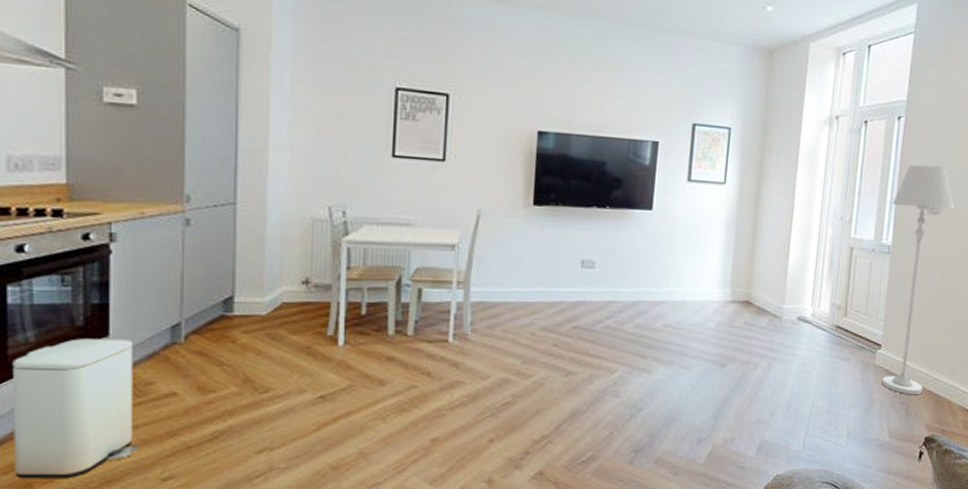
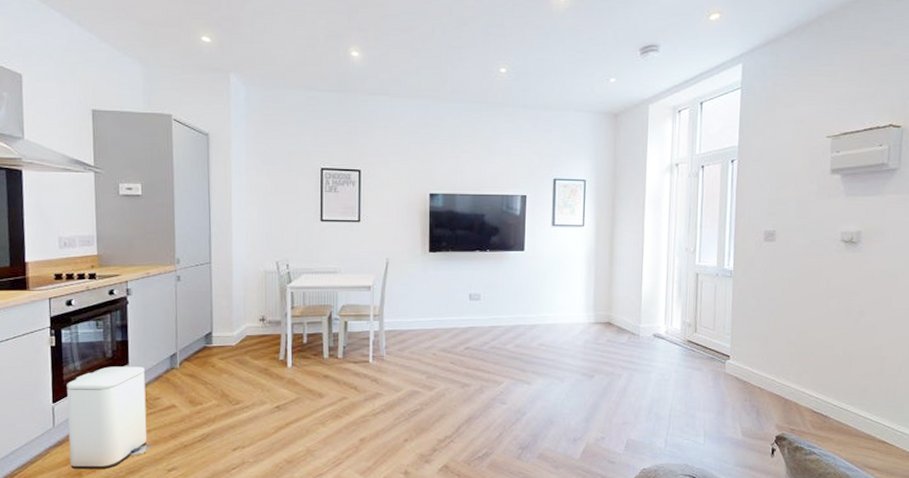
floor lamp: present [881,165,955,396] -> none [732,200,789,399]

